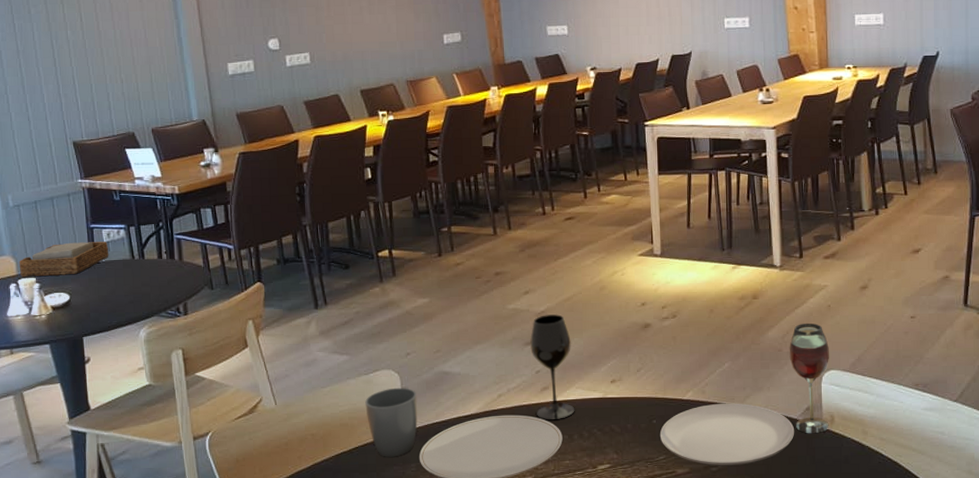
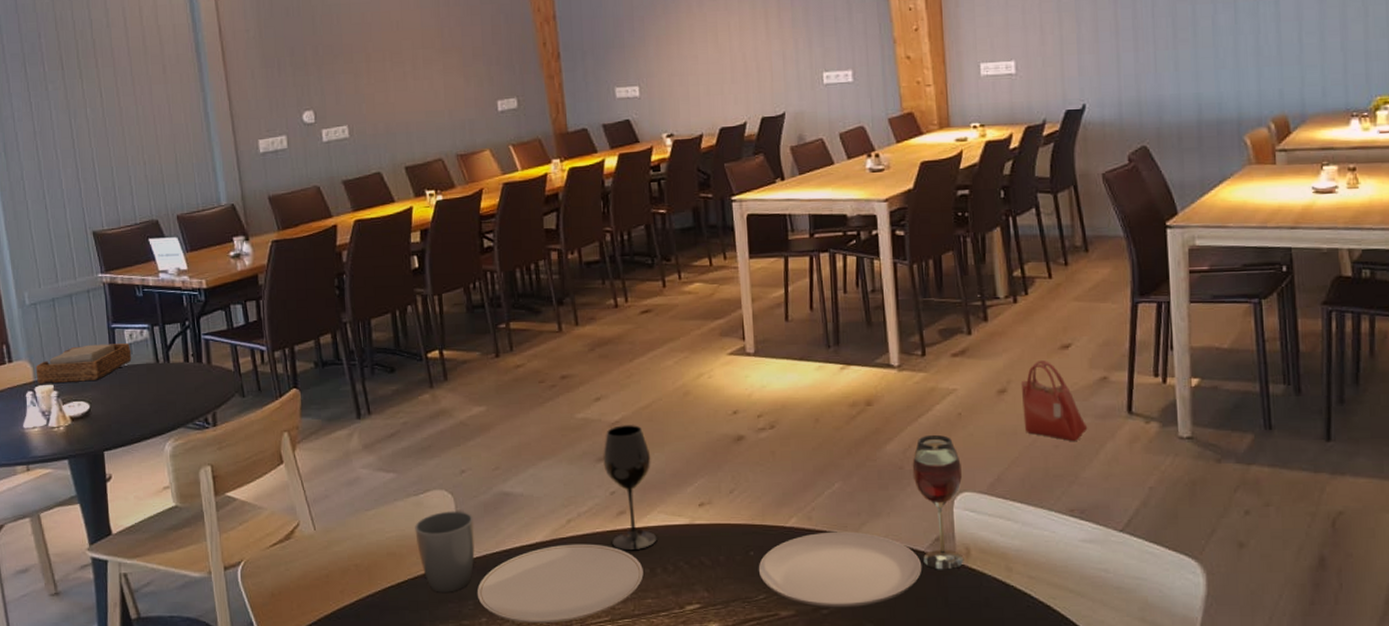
handbag: none [879,262,932,328] -> present [1020,360,1088,441]

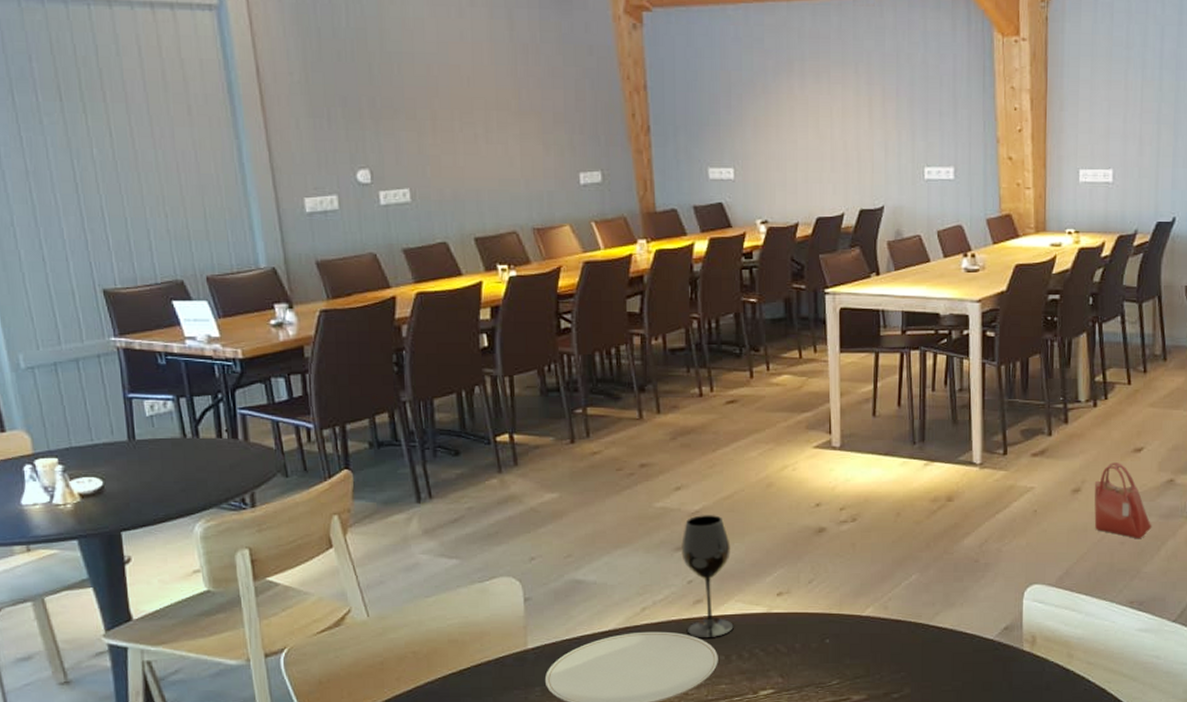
napkin holder: present [35,343,132,384] -> none [35,415,153,457]
cup: present [415,511,475,592] -> none [479,598,544,679]
plate: present [758,531,922,609] -> none [833,620,990,693]
wineglass: present [912,434,964,570] -> none [987,530,1033,657]

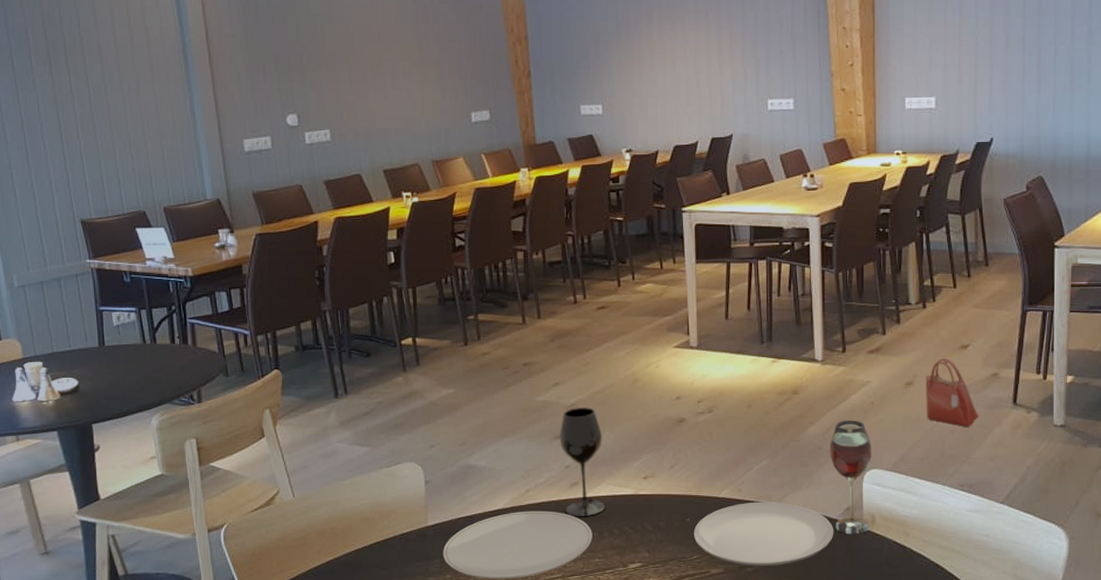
plate: none [833,620,990,693] -> present [693,501,834,568]
wineglass: none [987,530,1033,657] -> present [830,420,871,535]

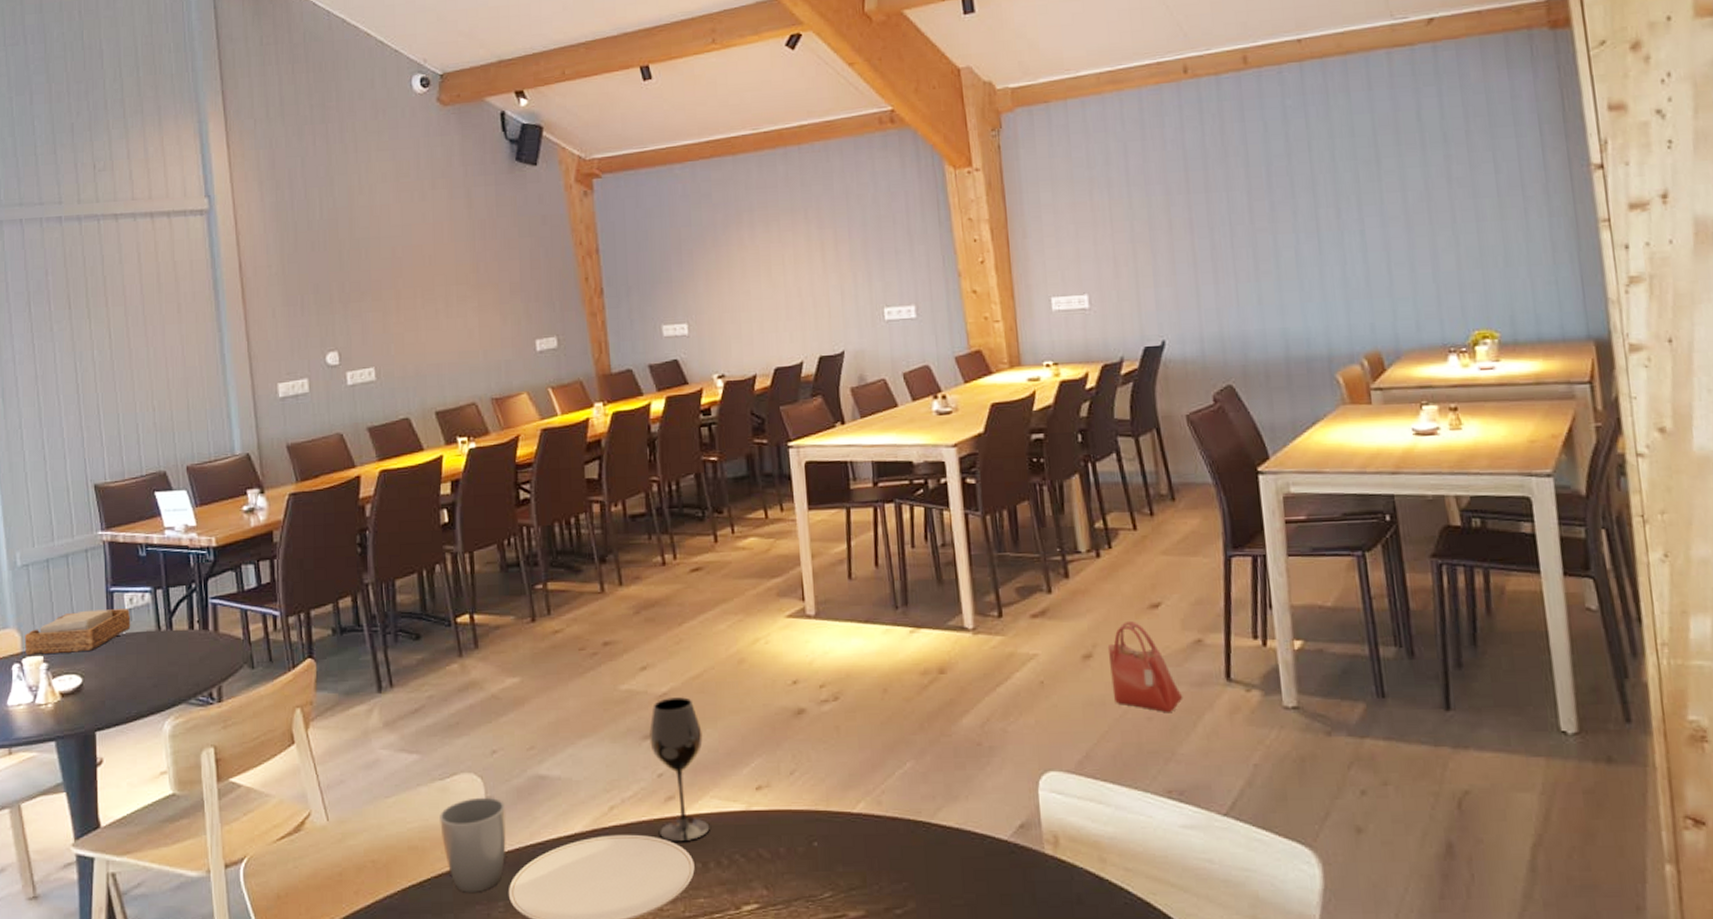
napkin holder: none [24,325,119,361] -> present [24,609,131,655]
cup: none [387,481,442,553] -> present [440,797,507,893]
plate: present [693,501,834,568] -> none [823,818,1006,909]
wineglass: present [830,420,871,535] -> none [991,705,1053,862]

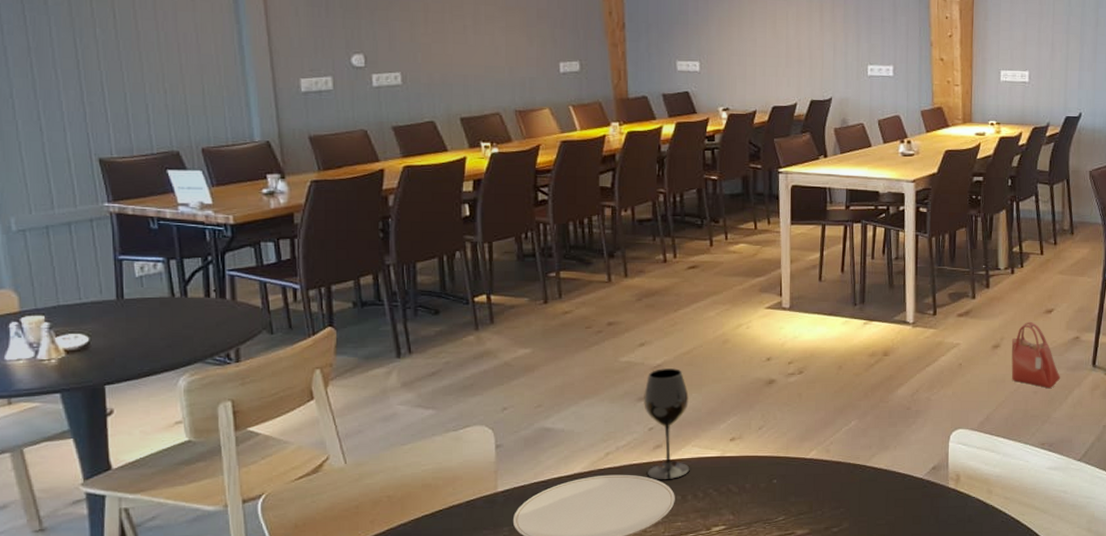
napkin holder: present [24,609,131,655] -> none [22,275,142,315]
cup: present [440,797,507,893] -> none [452,445,514,520]

